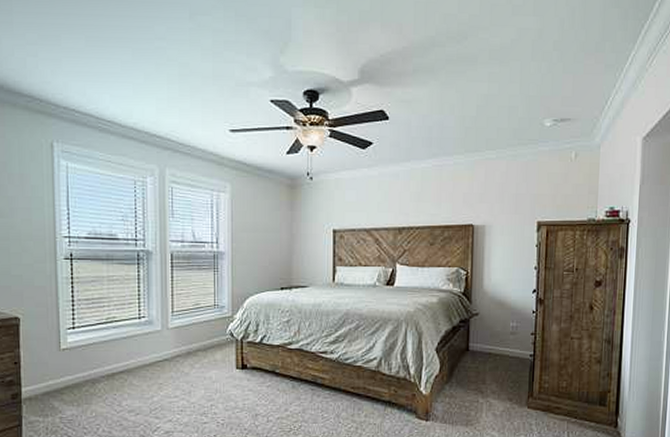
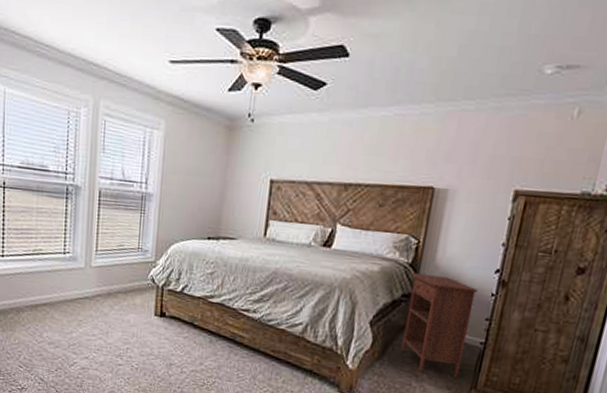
nightstand: none [464,300,521,389] -> present [401,272,478,378]

